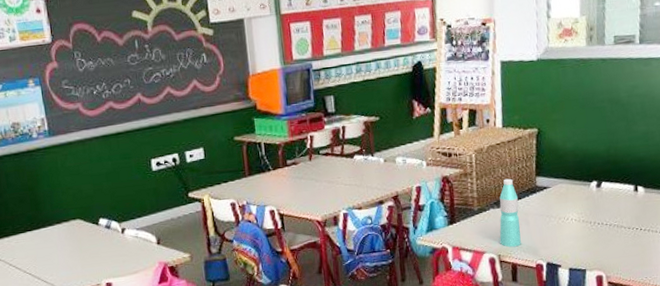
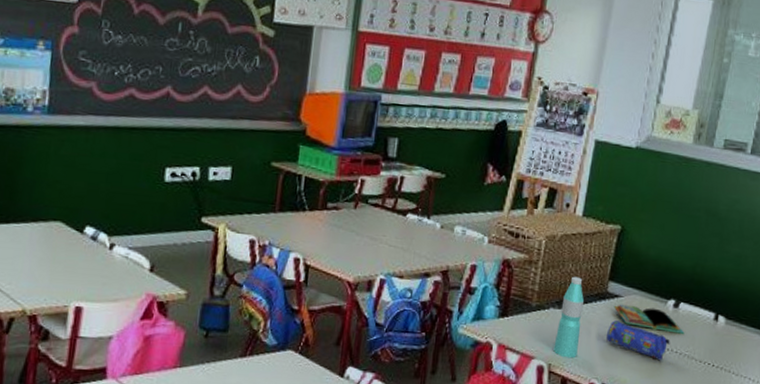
pencil case: none [542,208,600,235] -> present [605,320,670,361]
book: none [544,191,611,210] -> present [613,304,685,334]

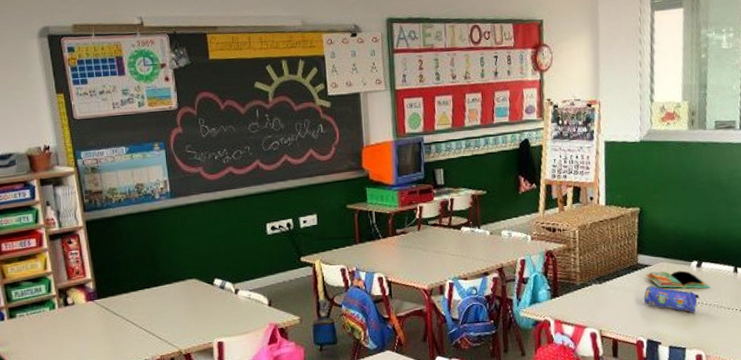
water bottle: present [553,276,584,359] -> none [601,255,622,323]

